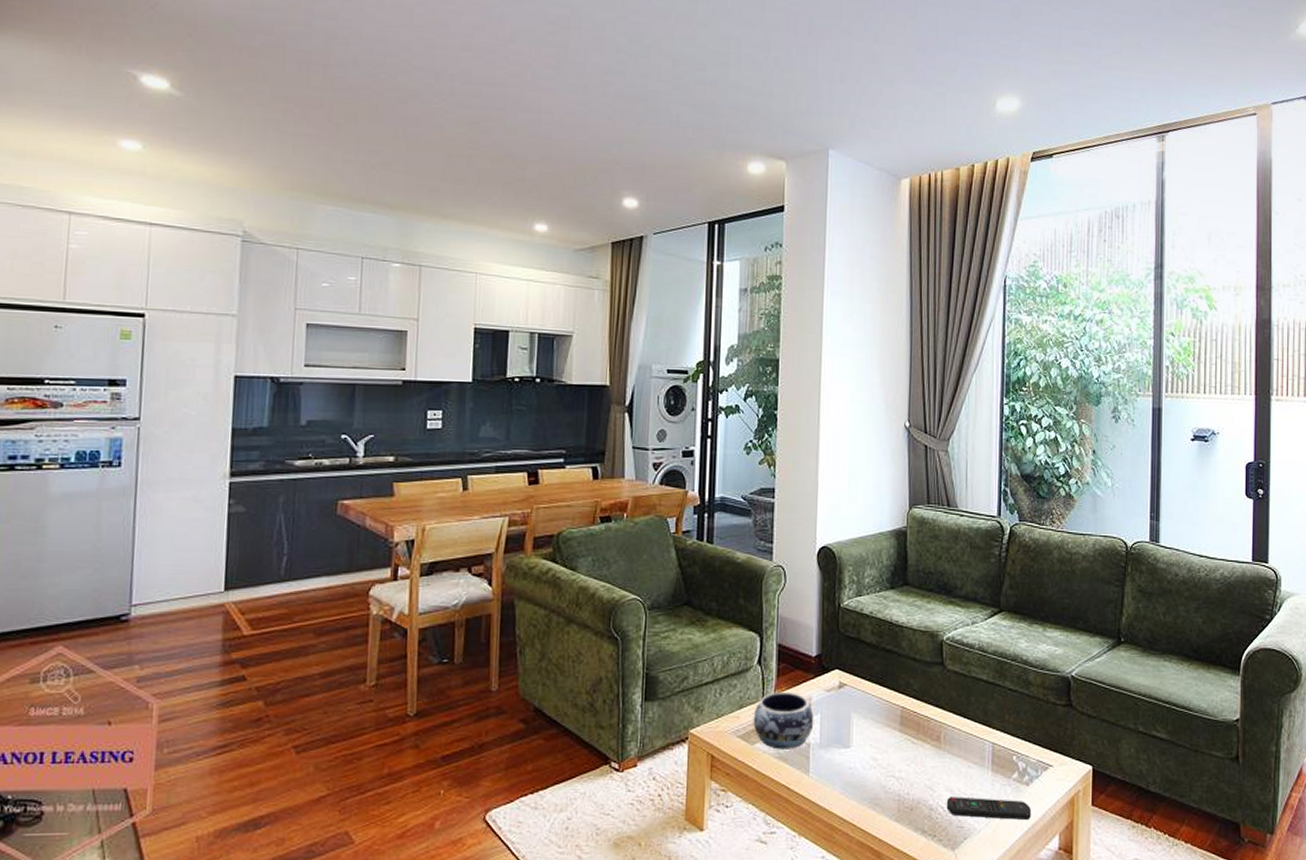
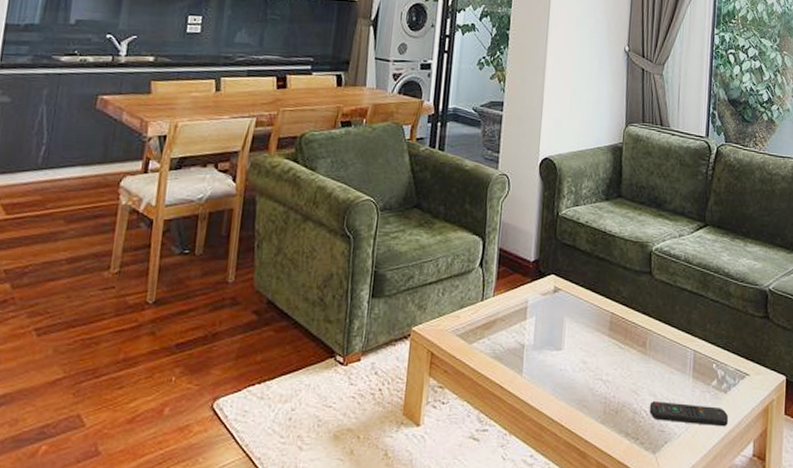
decorative bowl: present [753,691,814,750] -> none [472,293,530,350]

